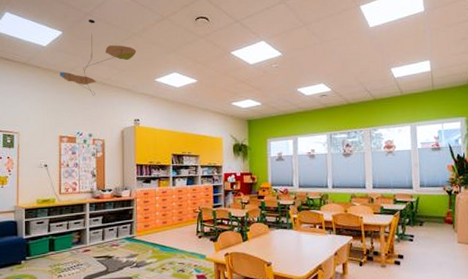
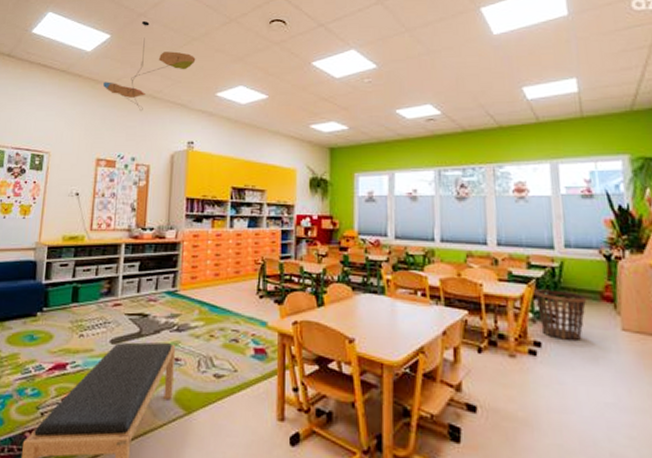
basket: none [399,218,435,252] -> present [534,289,587,340]

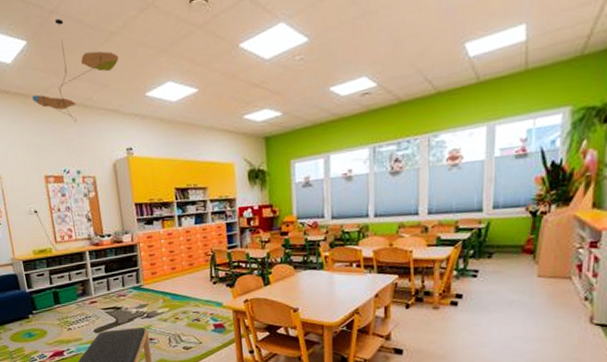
basket: present [534,289,587,340] -> none [460,248,509,290]

